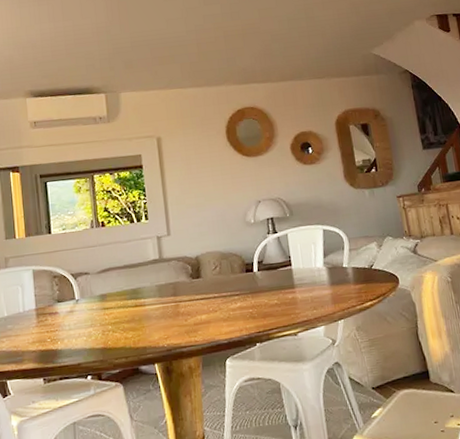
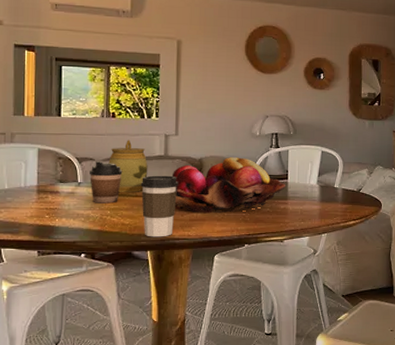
coffee cup: none [86,274,119,320] -> present [90,161,123,204]
jar: none [103,247,145,305] -> present [108,140,148,193]
coffee cup: none [138,279,179,349] -> present [140,175,178,237]
fruit basket: none [169,249,291,316] -> present [171,157,286,214]

